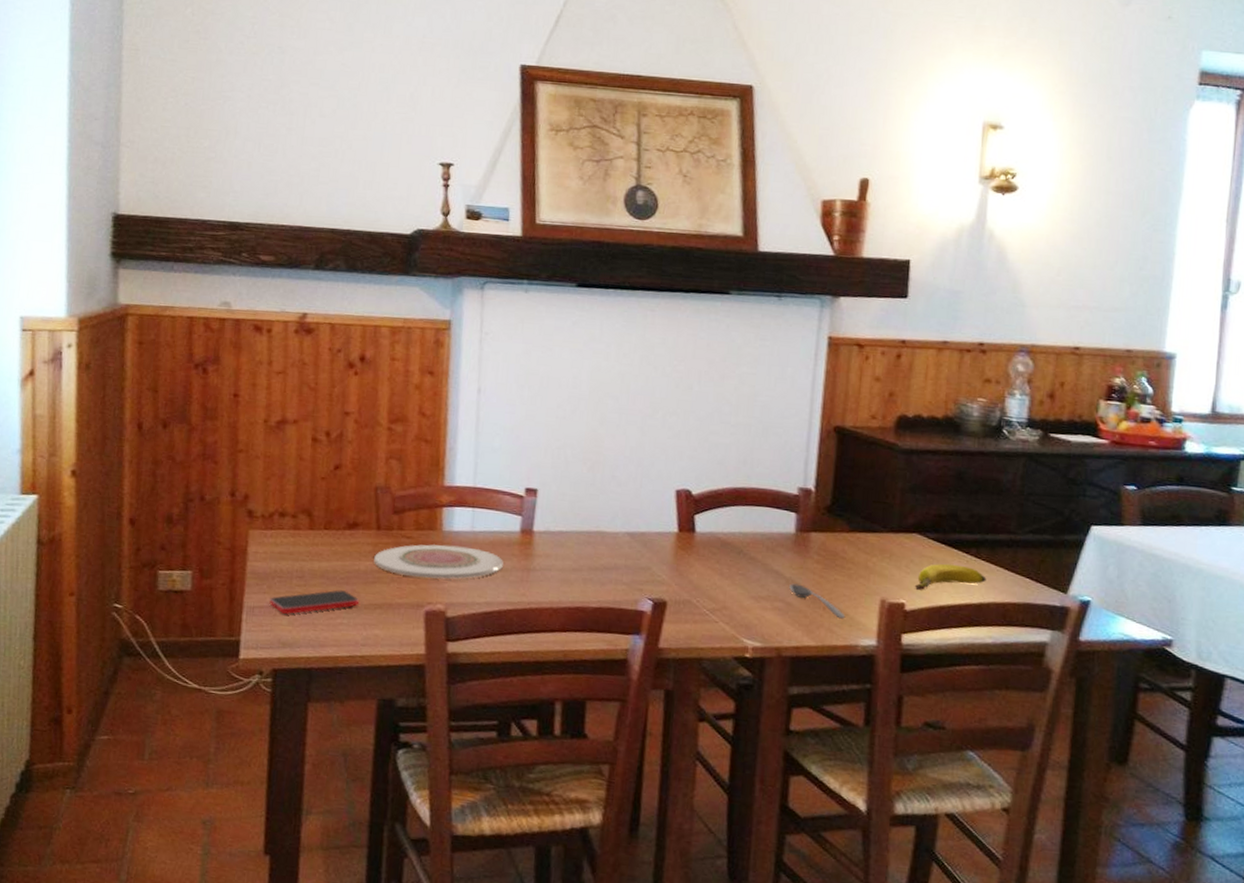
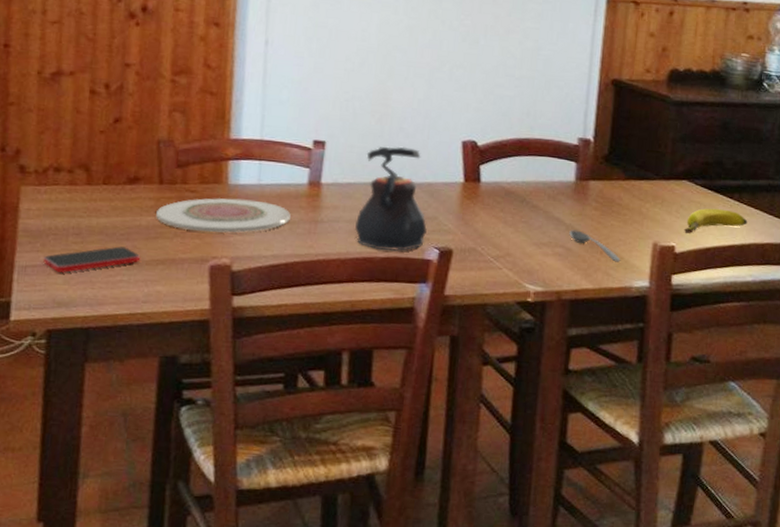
teapot: none [567,495,640,602] -> present [355,146,427,252]

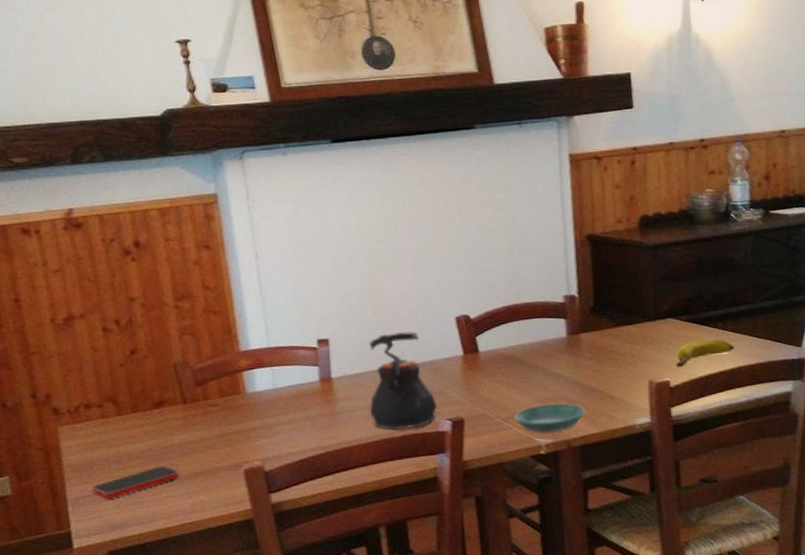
plate: present [156,198,291,233] -> none [186,403,309,441]
saucer: none [505,248,582,281] -> present [513,403,585,433]
soupspoon: present [569,229,621,262] -> none [569,381,621,405]

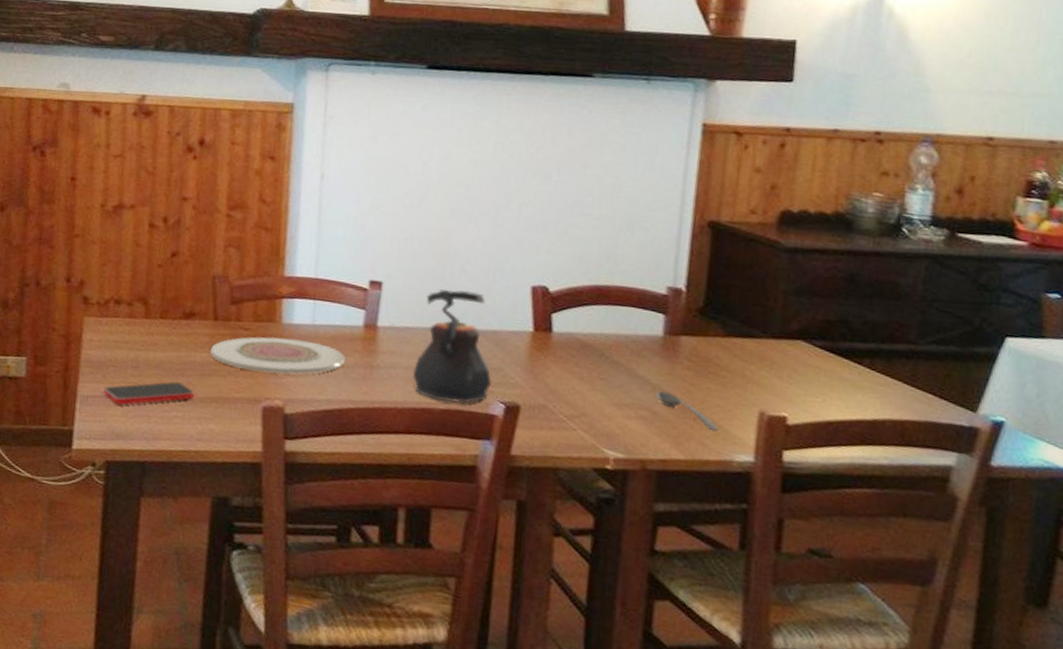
plate: none [186,403,309,441] -> present [210,337,345,375]
saucer: present [513,403,585,433] -> none [580,408,671,448]
soupspoon: none [569,381,621,405] -> present [656,390,719,432]
banana: present [676,339,734,367] -> none [799,374,882,403]

